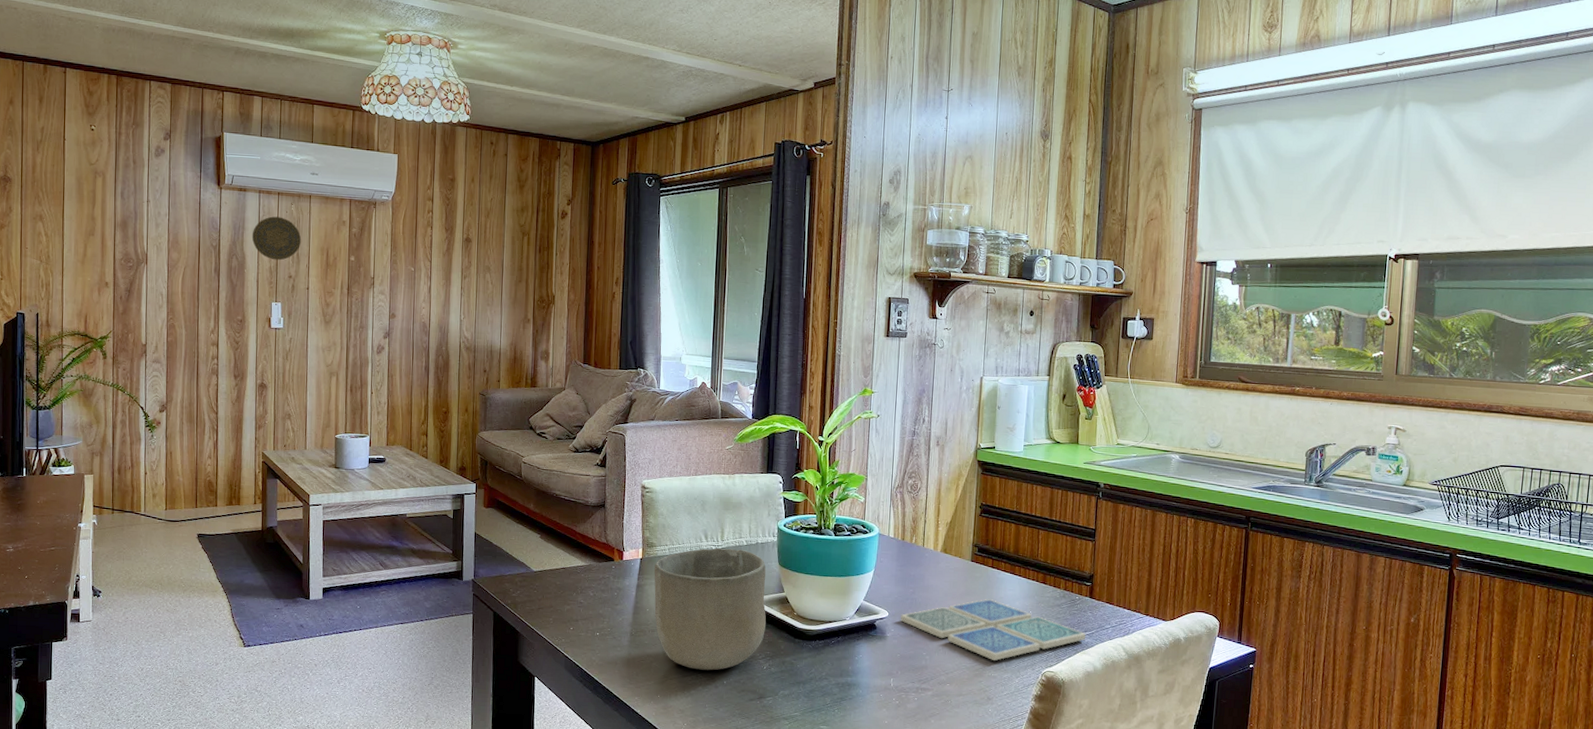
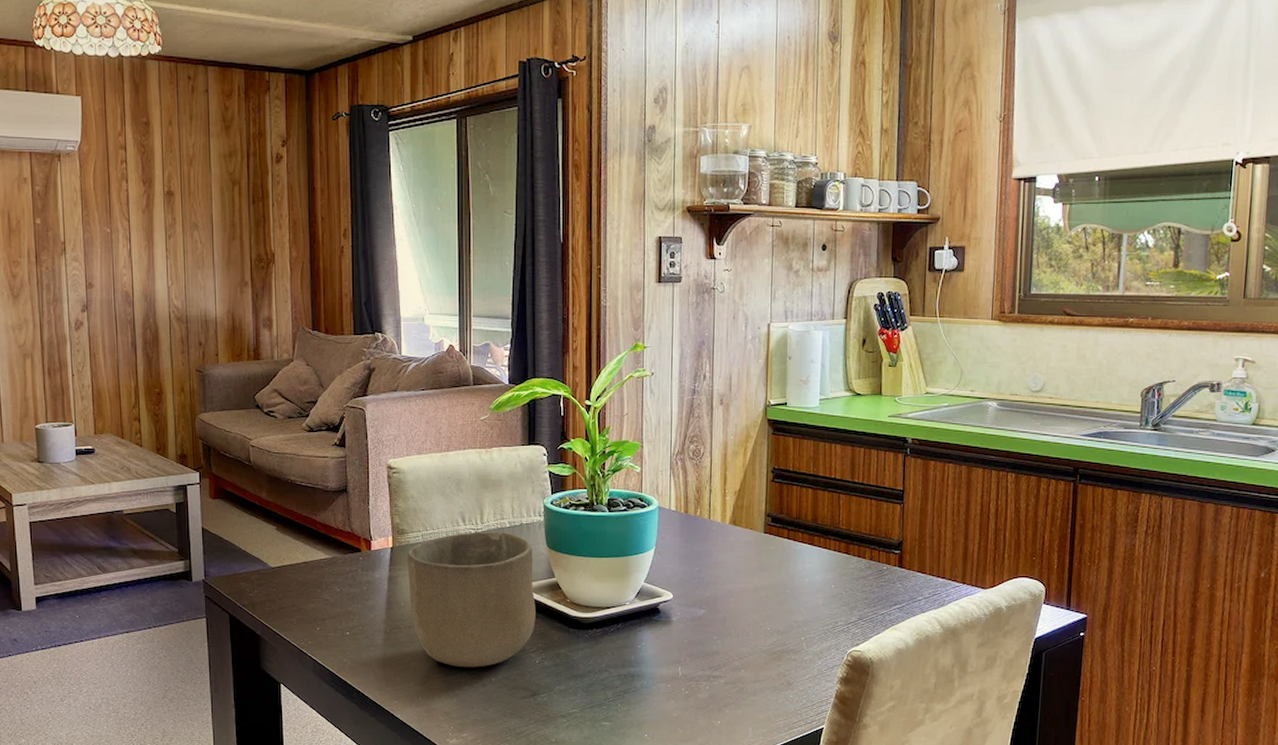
drink coaster: present [900,598,1086,661] -> none [686,573,895,643]

